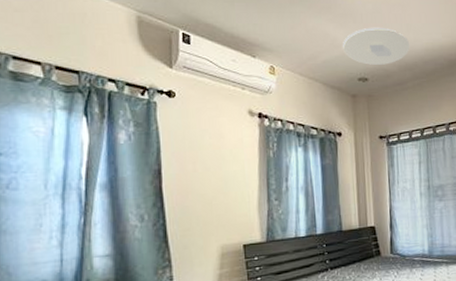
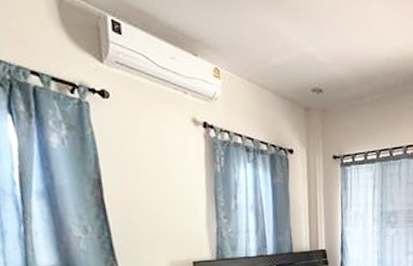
ceiling light: present [342,27,410,65] -> none [294,28,370,75]

